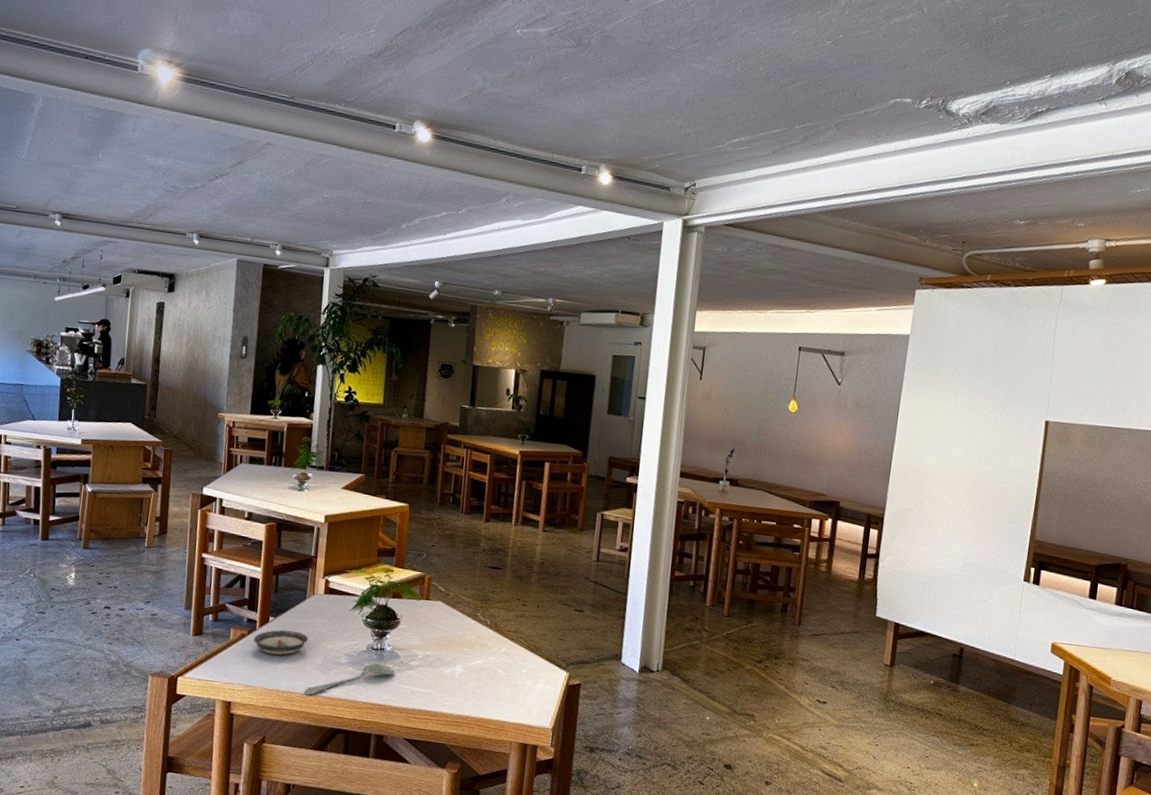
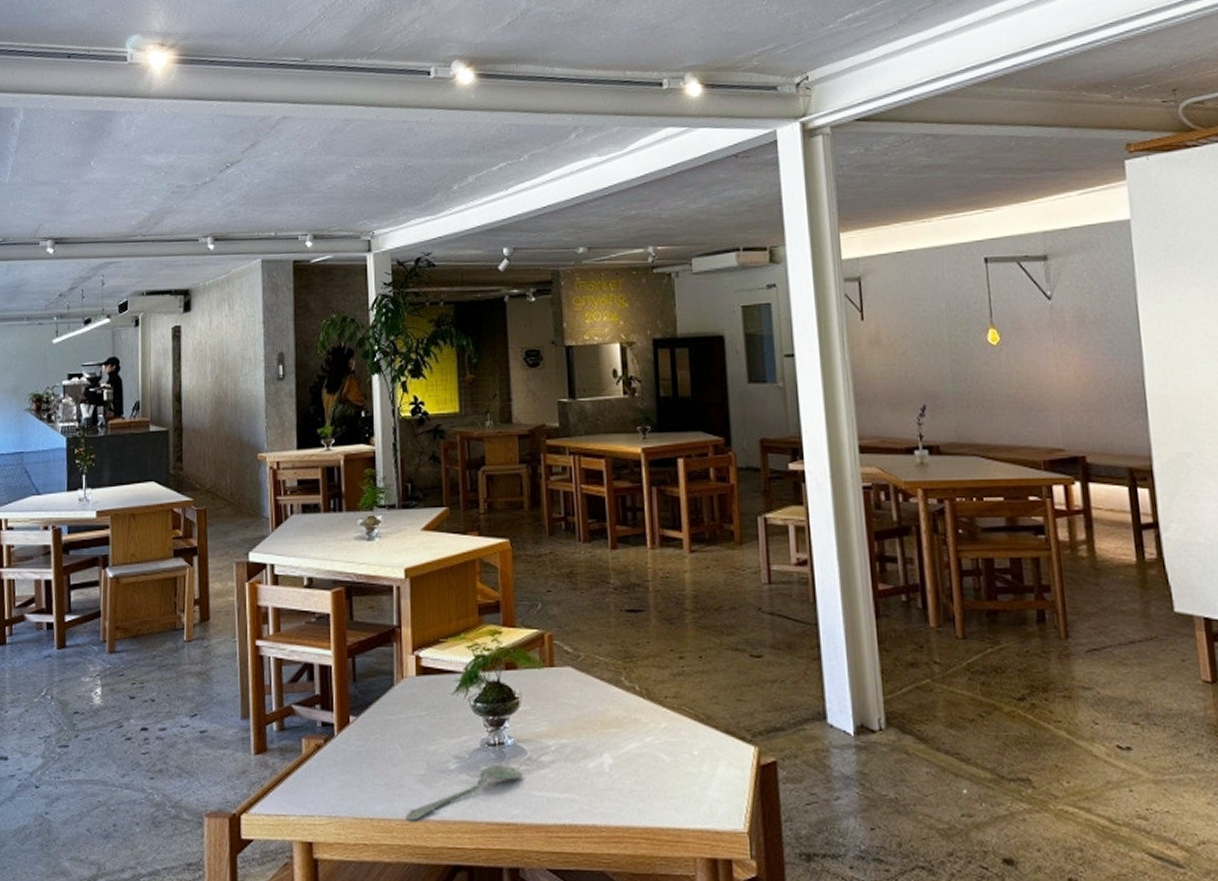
saucer: present [253,630,308,656] -> none [332,732,403,768]

